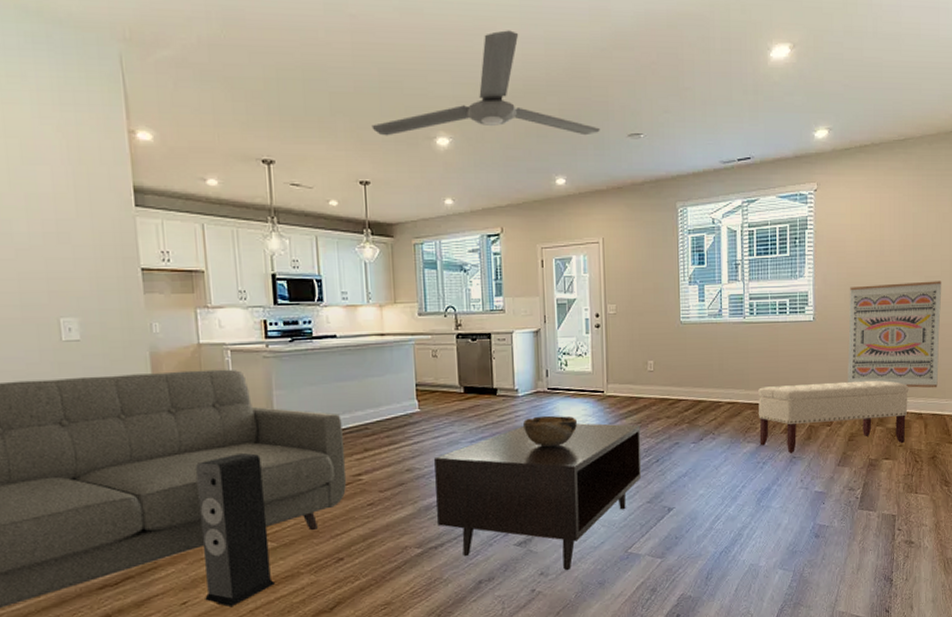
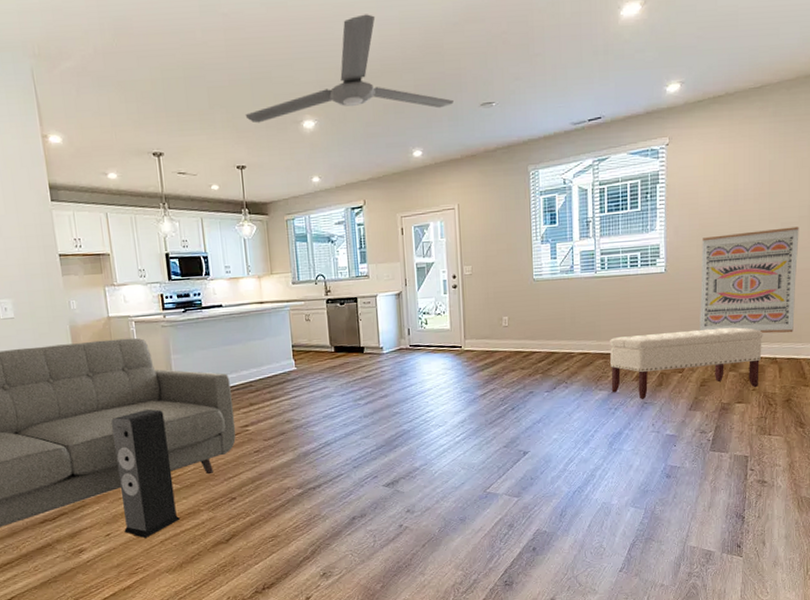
coffee table: present [434,423,642,571] -> none [310,376,498,509]
decorative bowl: present [523,415,577,448] -> none [388,370,437,399]

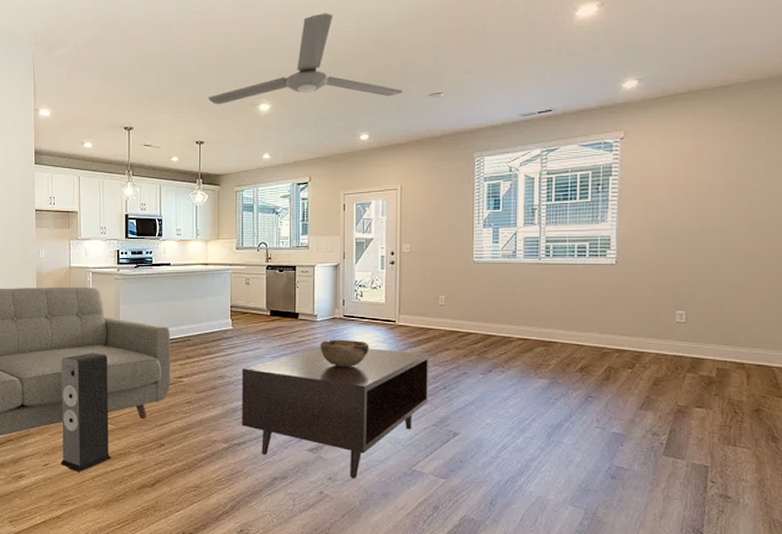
coffee table: none [310,376,498,509] -> present [242,347,429,479]
decorative bowl: none [388,370,437,399] -> present [320,339,369,368]
bench: present [610,327,763,399] -> none [552,325,728,393]
wall art: present [700,226,799,334] -> none [654,227,772,338]

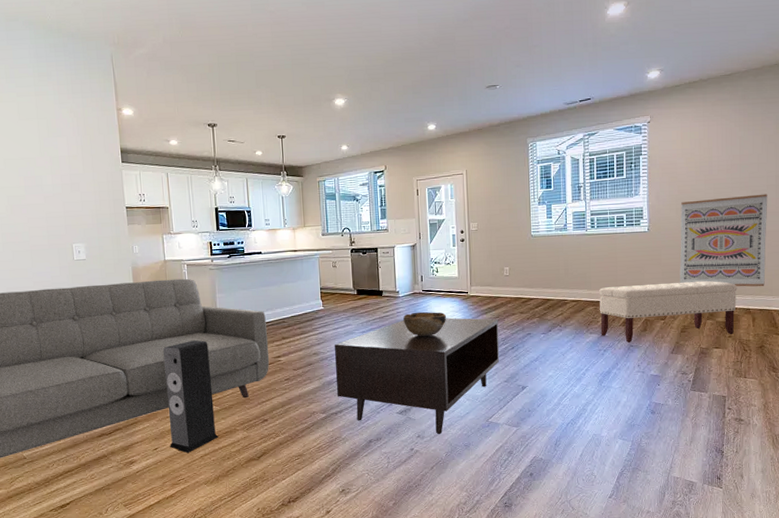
ceiling fan: present [208,13,402,105] -> none [286,12,463,101]
bench: none [552,325,728,393] -> present [599,280,737,342]
wall art: none [654,227,772,338] -> present [679,194,768,287]

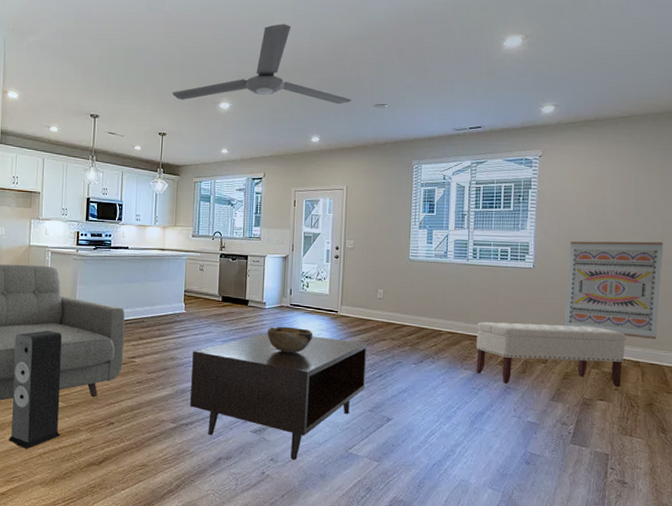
ceiling fan: none [286,12,463,101] -> present [172,24,351,105]

